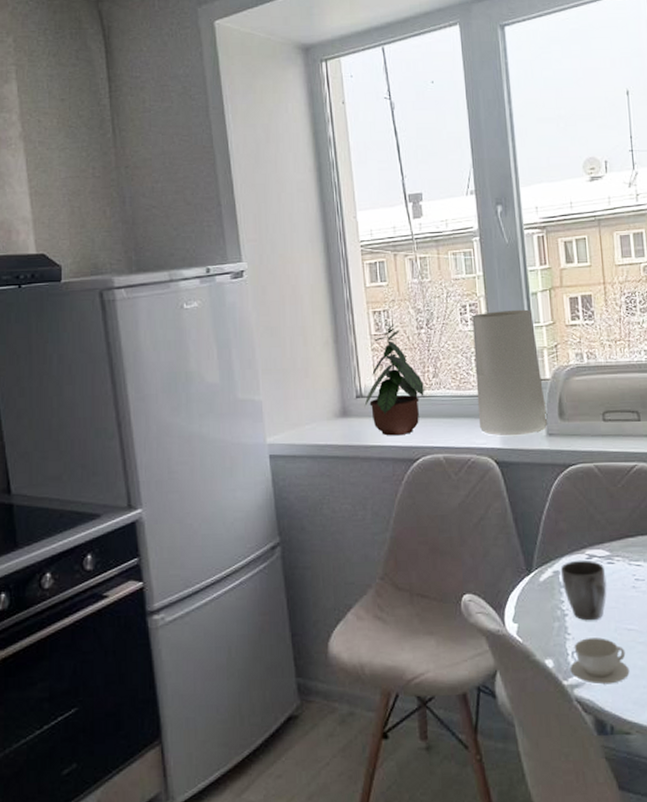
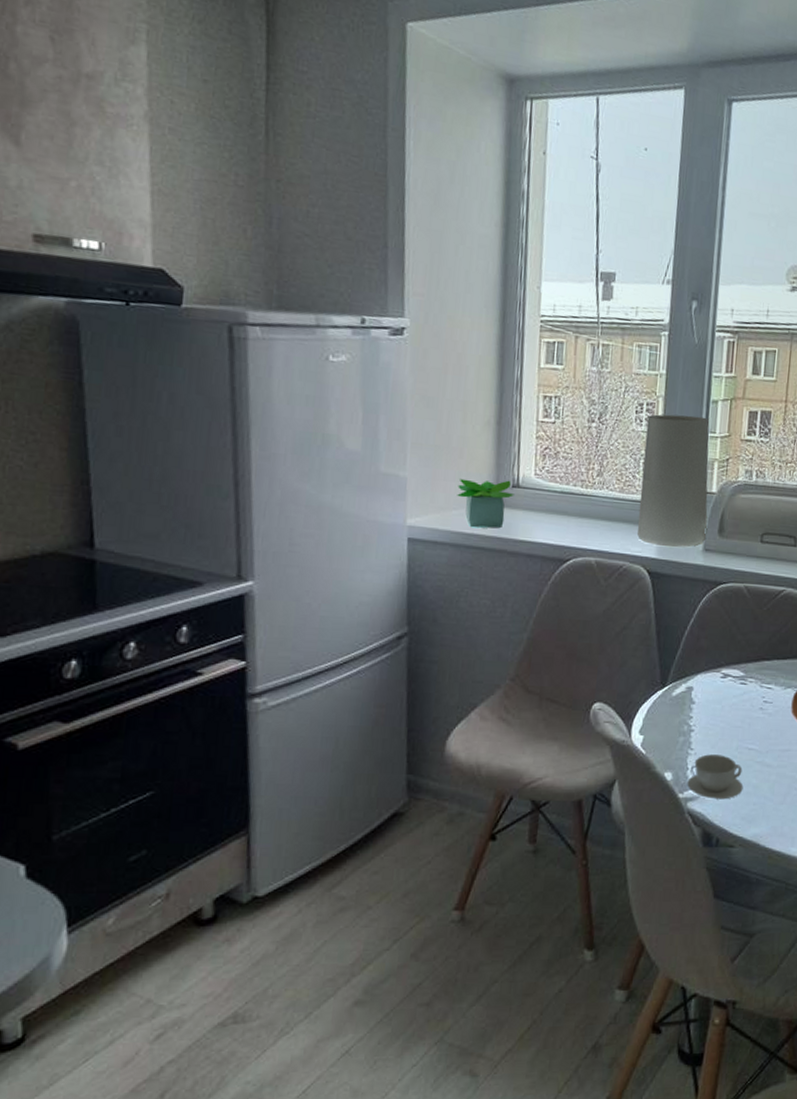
potted plant: none [307,392,359,439] -> present [457,478,514,529]
potted plant: present [364,323,424,436] -> none [519,412,586,533]
mug: present [560,559,607,621] -> none [693,678,737,738]

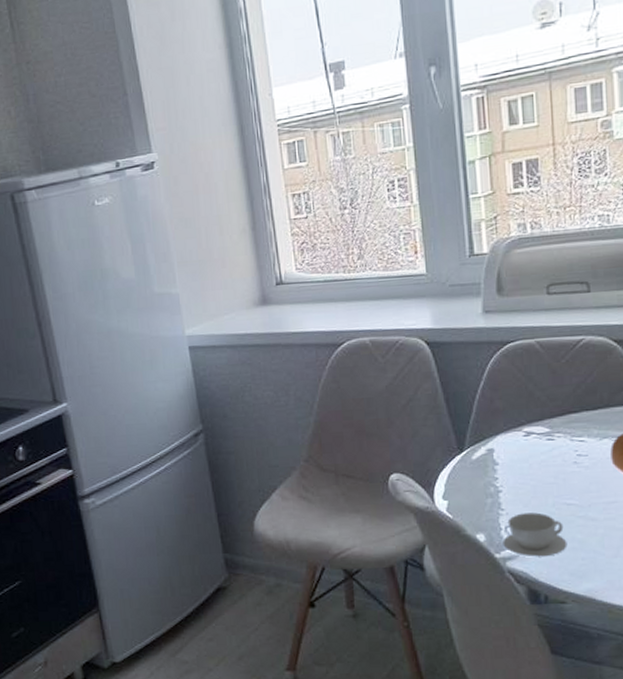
potted plant: present [457,478,514,529] -> none [225,279,279,329]
vase: present [637,414,710,548] -> none [401,180,485,316]

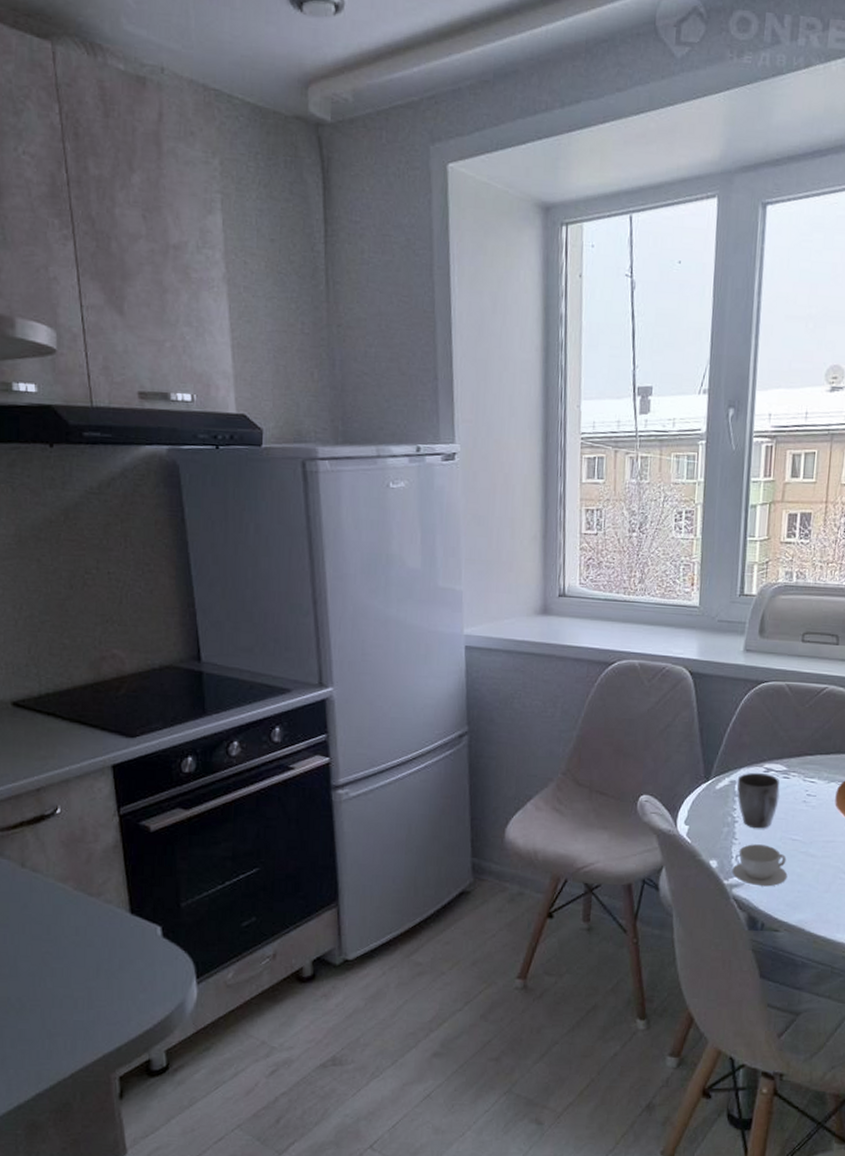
mug: none [494,437,546,497] -> present [737,772,780,829]

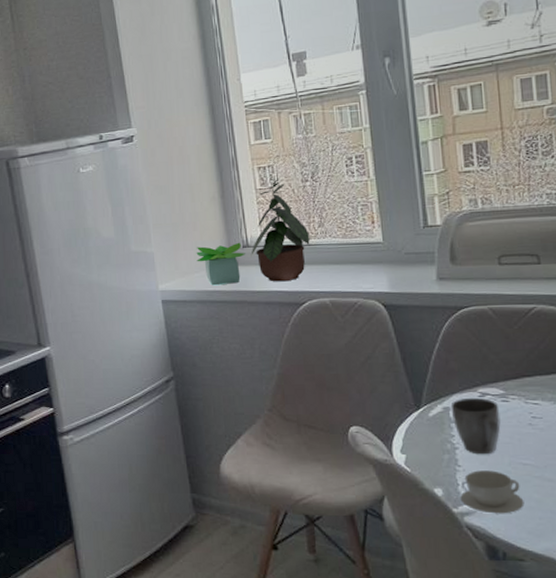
potted plant: none [508,590,561,636] -> present [196,242,246,286]
potted plant: none [566,523,629,638] -> present [251,177,310,282]

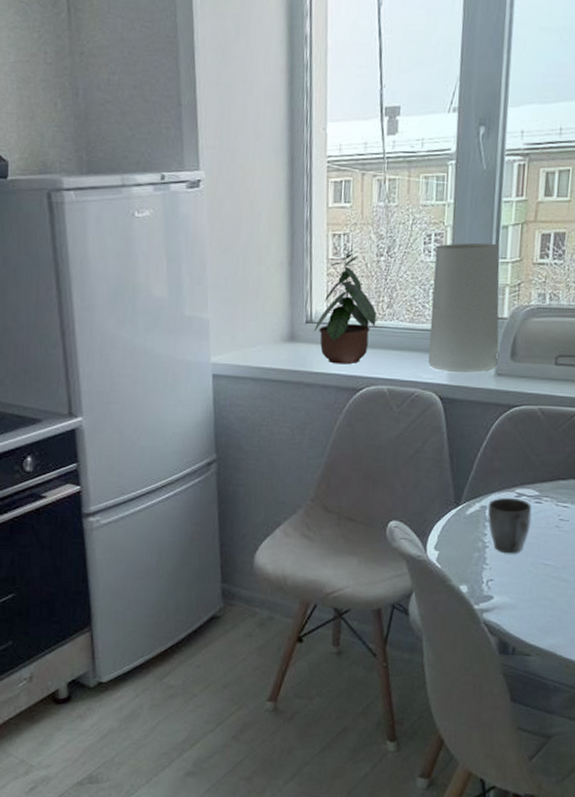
potted plant: present [196,242,246,286] -> none [255,316,308,363]
vase: none [358,158,439,281] -> present [428,242,500,374]
teacup: present [460,470,525,514] -> none [482,569,540,612]

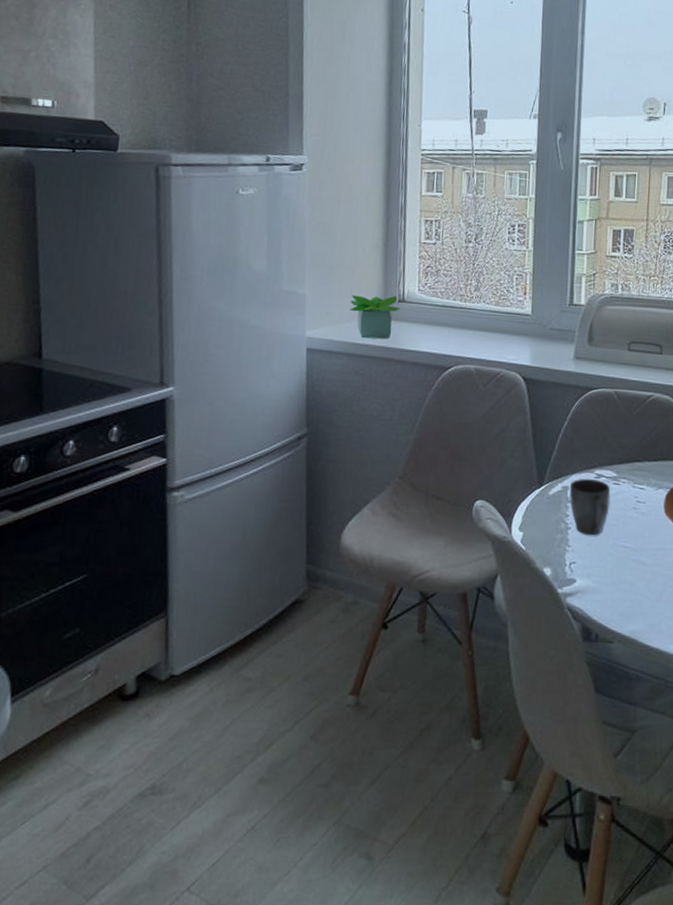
potted plant: none [255,316,308,363] -> present [349,295,400,339]
potted plant: present [313,248,377,365] -> none [405,234,465,343]
vase: present [428,242,500,374] -> none [512,234,577,356]

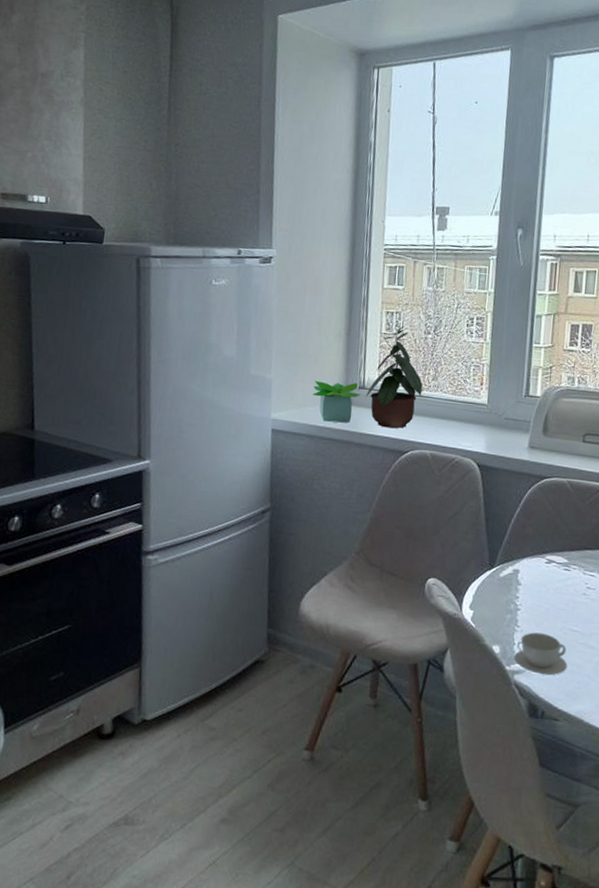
potted plant: none [405,234,465,343] -> present [365,325,423,429]
teacup: none [565,551,620,596] -> present [514,632,568,676]
mug: present [569,478,611,536] -> none [520,562,561,618]

